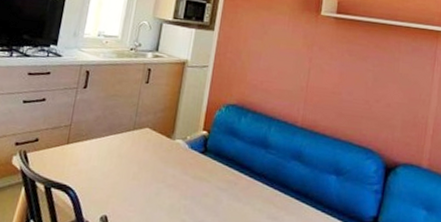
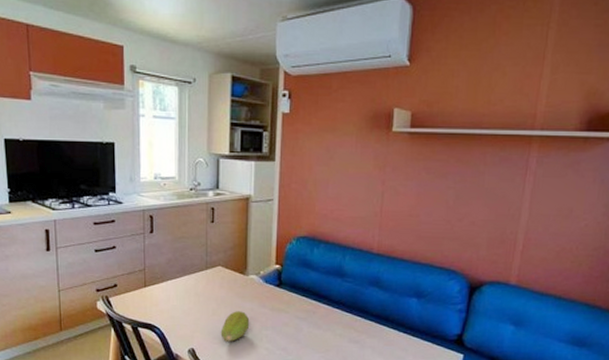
fruit: none [137,176,170,211] -> present [220,311,250,343]

